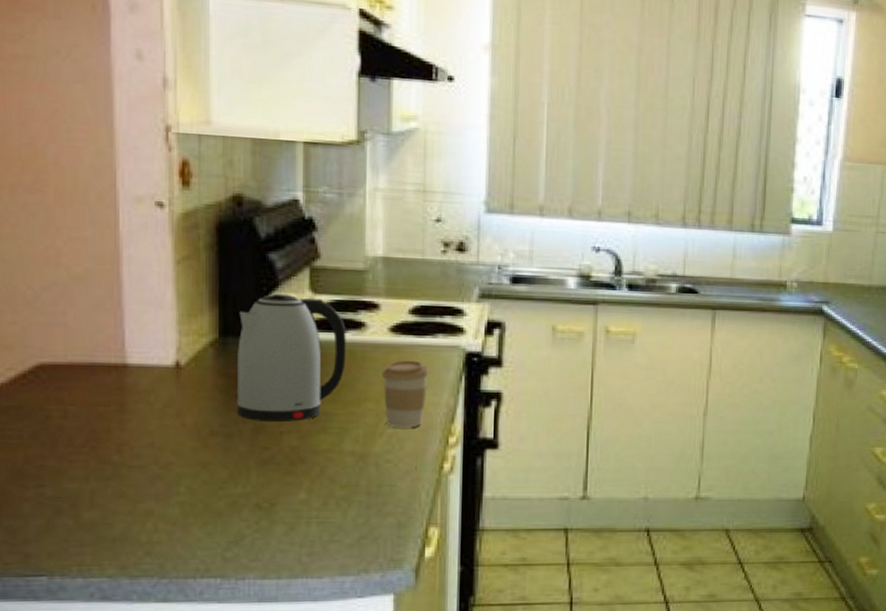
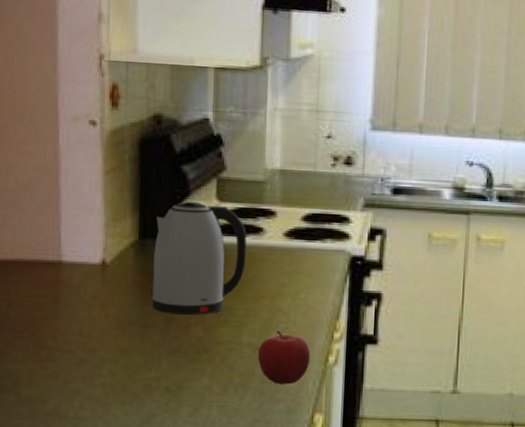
fruit: none [362,436,423,496] -> present [257,330,311,385]
coffee cup: present [381,360,429,428] -> none [276,262,318,324]

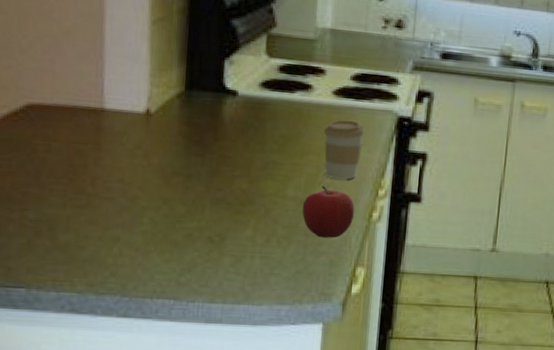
kettle: present [152,201,247,316] -> none [197,55,295,168]
coffee cup: none [276,262,318,324] -> present [323,120,365,180]

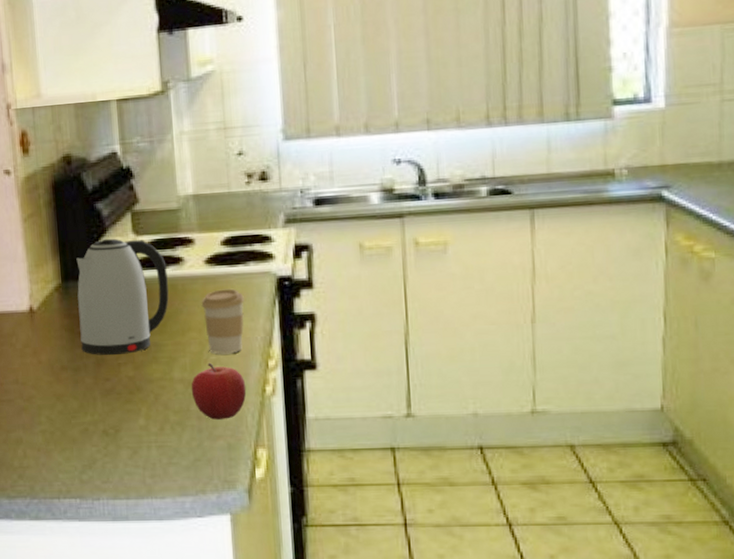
kettle: none [197,55,295,168] -> present [76,238,169,356]

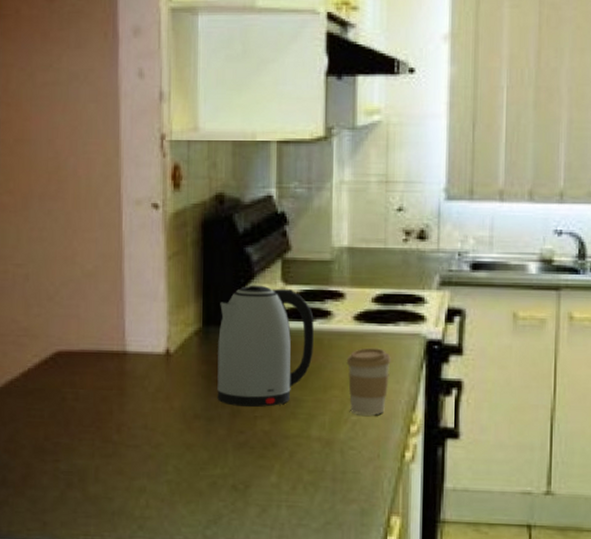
fruit: present [191,362,247,420] -> none [328,423,385,483]

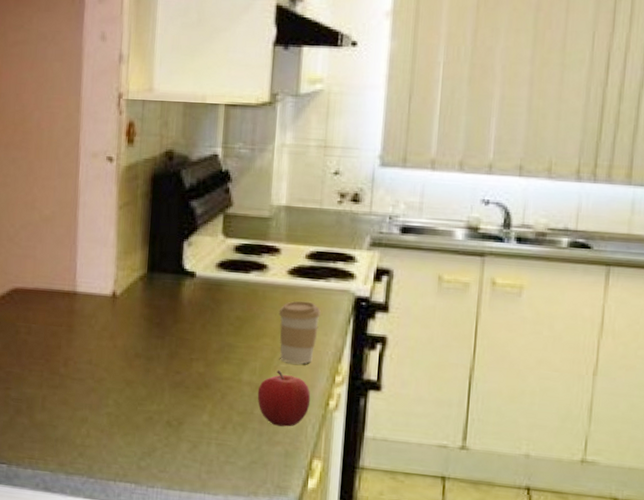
kettle: present [217,285,314,408] -> none [157,236,251,351]
fruit: none [328,423,385,483] -> present [257,370,311,427]

